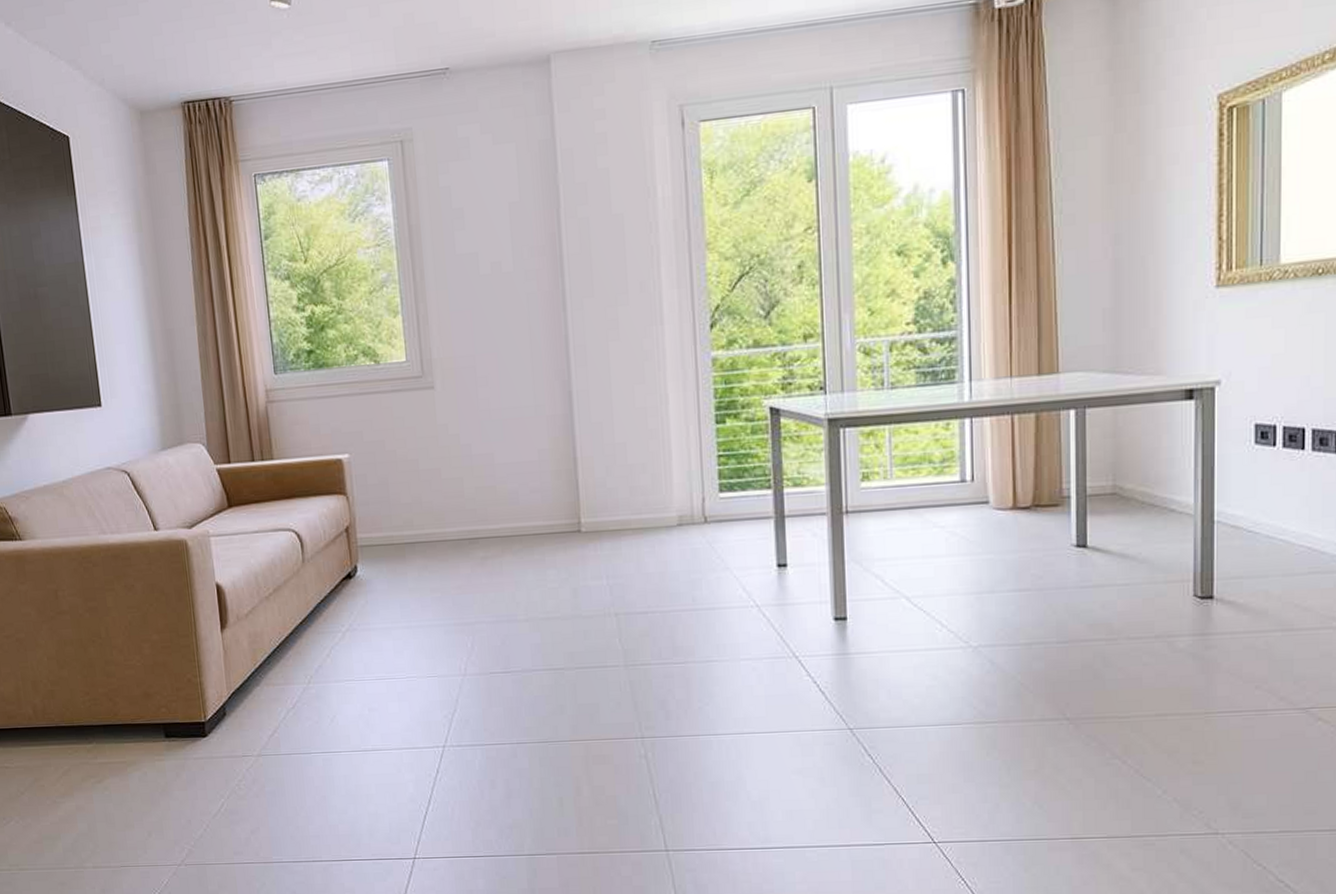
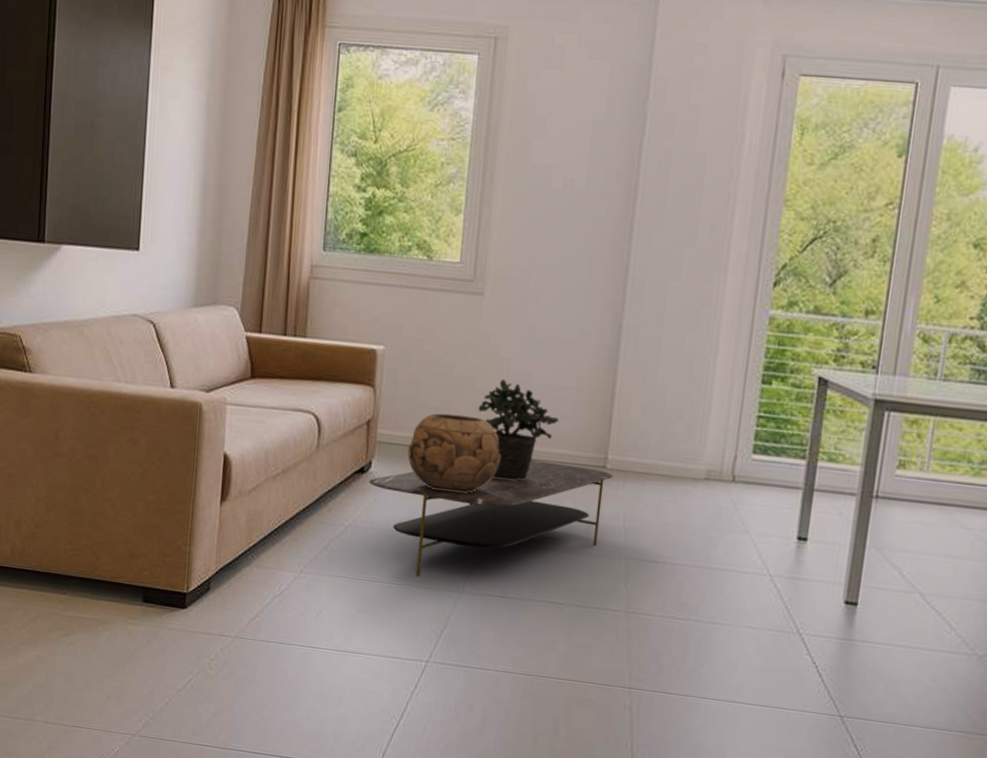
coffee table: none [357,534,589,668] -> present [369,460,613,577]
decorative bowl: none [389,505,479,582] -> present [407,413,501,494]
potted plant: none [448,464,528,561] -> present [478,379,560,481]

